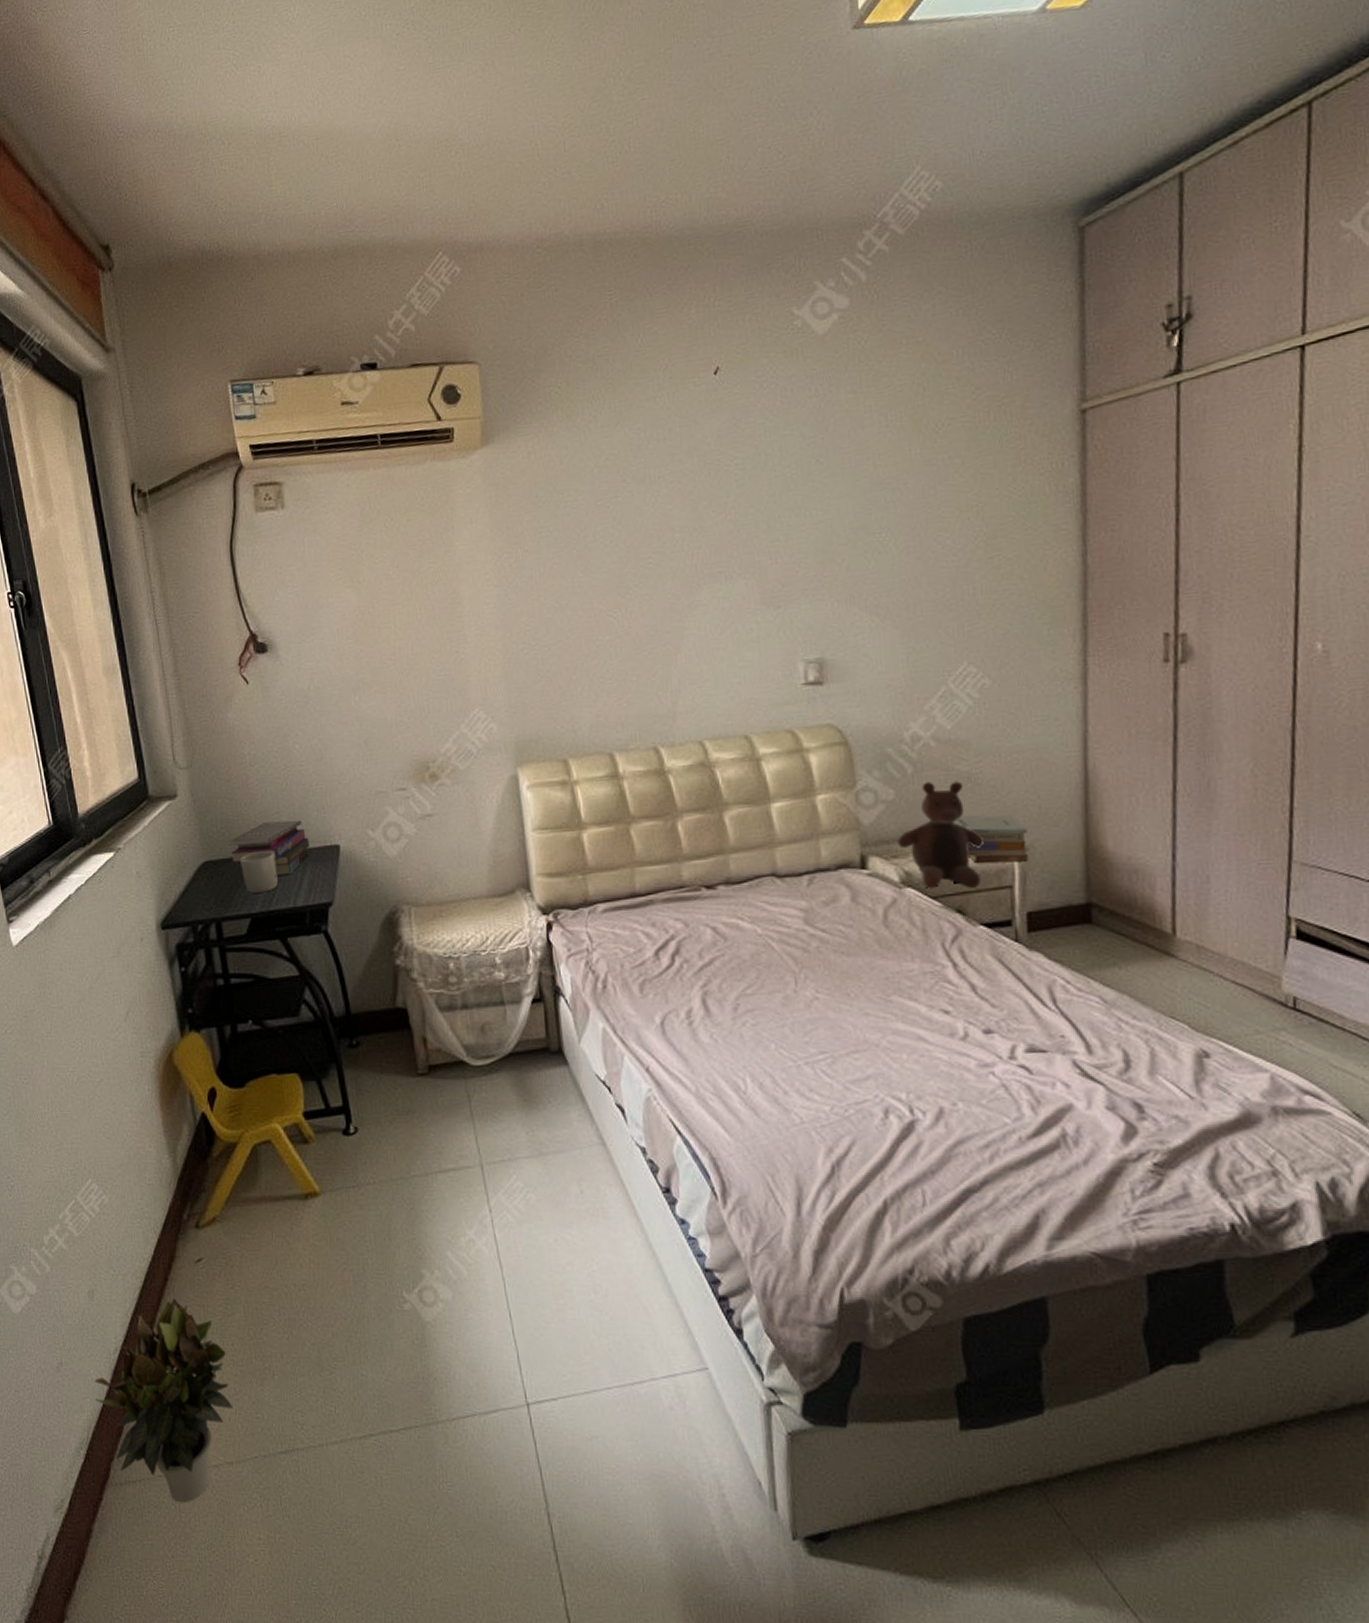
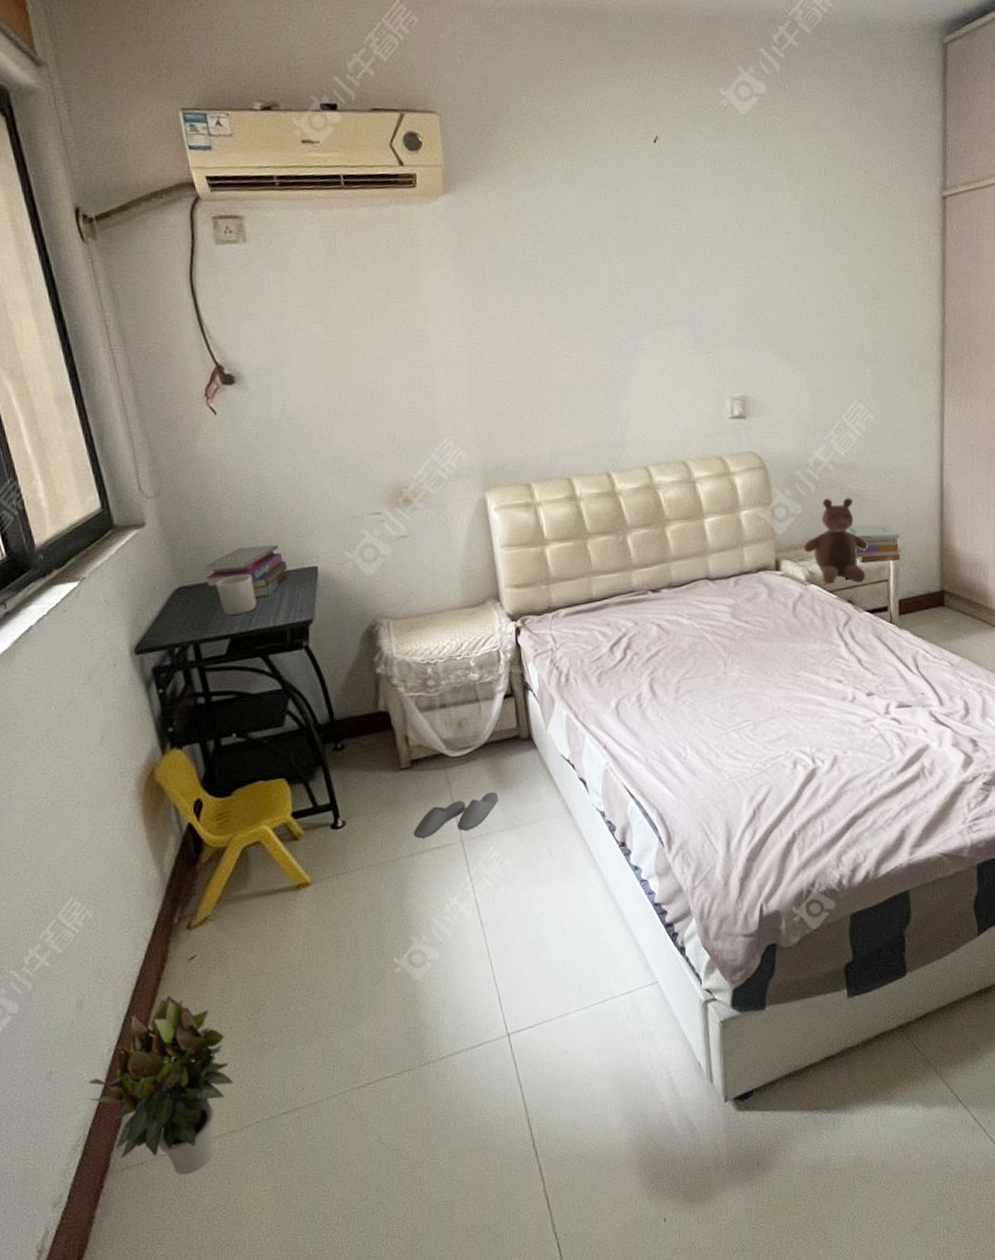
slippers: none [428,1110,523,1156] -> present [413,791,498,838]

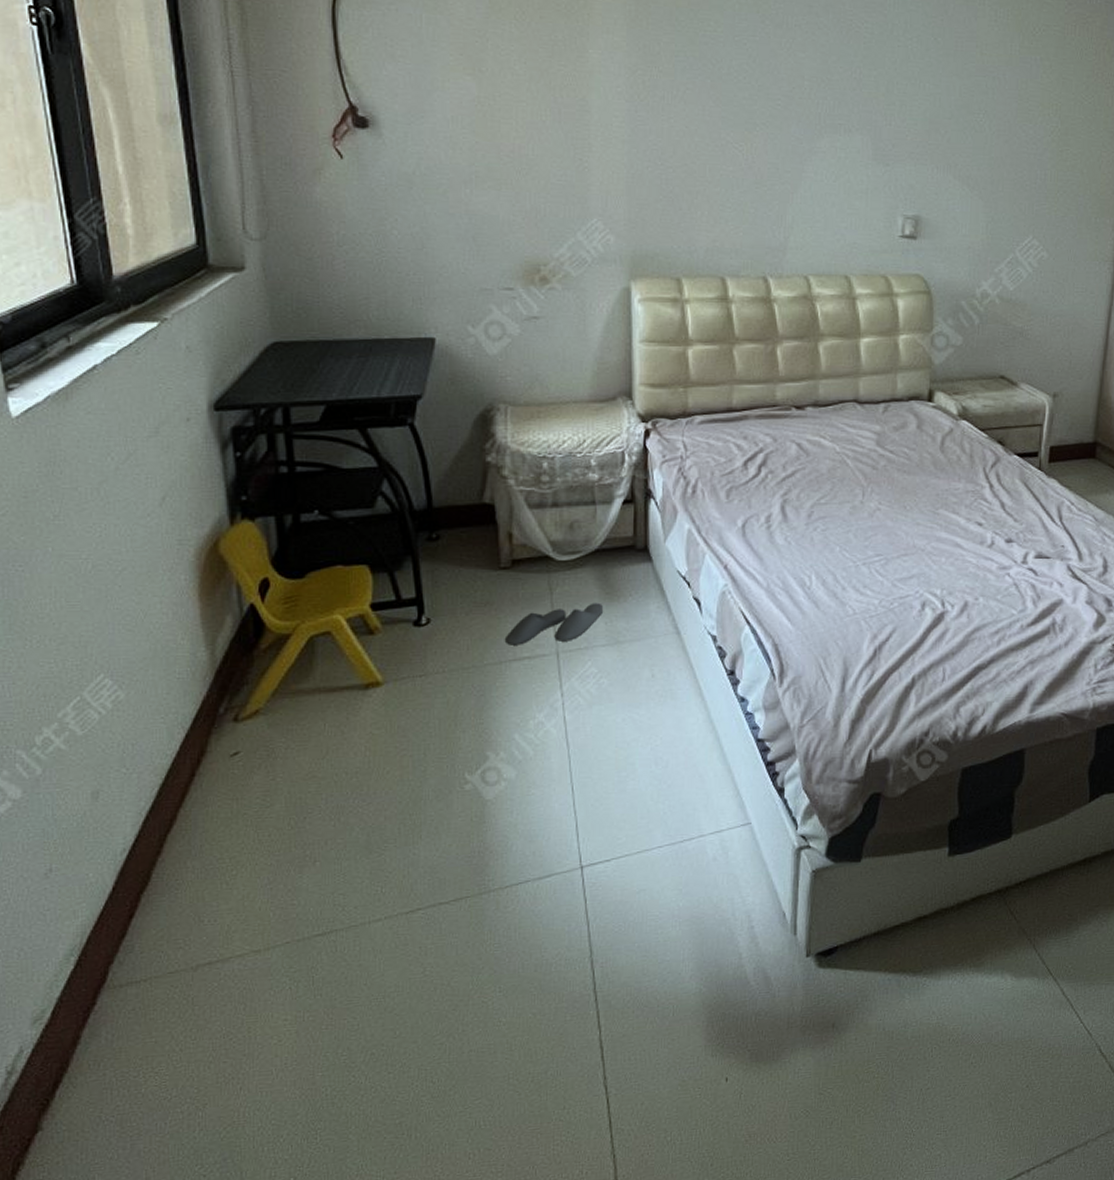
potted plant: present [88,995,235,1176] -> none [94,794,266,997]
books: present [203,544,287,598] -> none [305,307,401,364]
mug: present [215,574,257,615] -> none [316,336,362,380]
stuffed bear: present [803,497,869,585] -> none [960,333,1027,425]
books: present [845,524,900,564] -> none [1005,364,1059,407]

